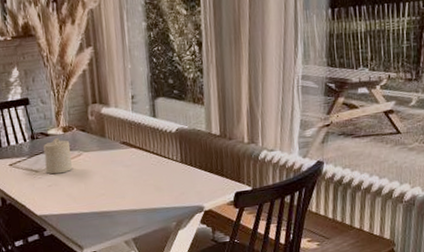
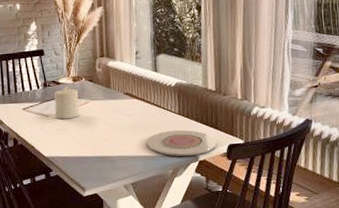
plate: none [147,179,223,208] -> present [146,129,217,157]

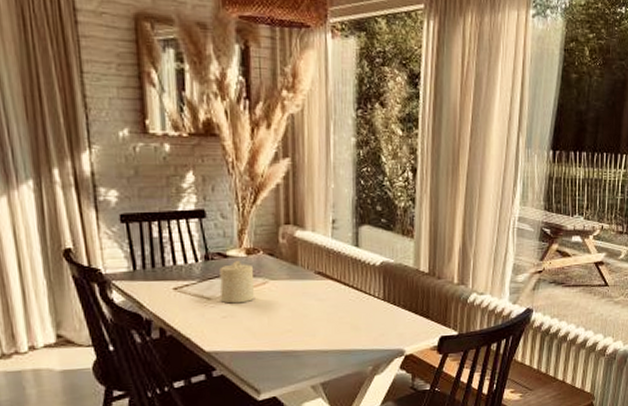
plate: present [146,129,217,157] -> none [342,318,427,351]

